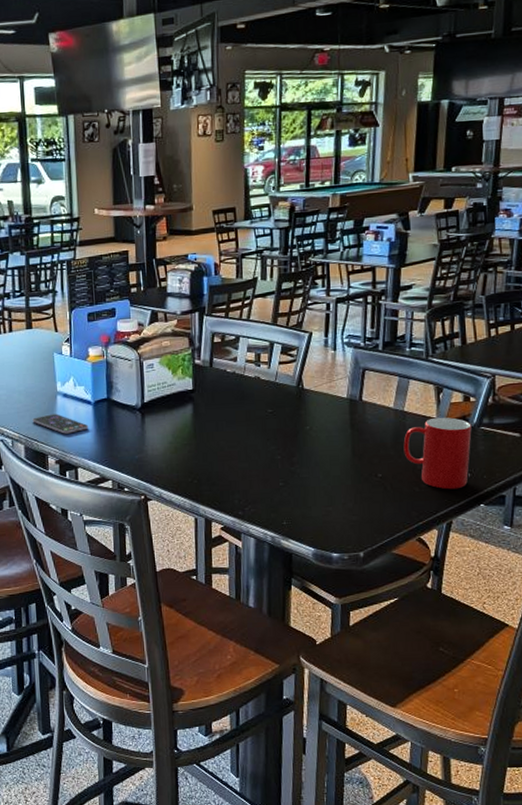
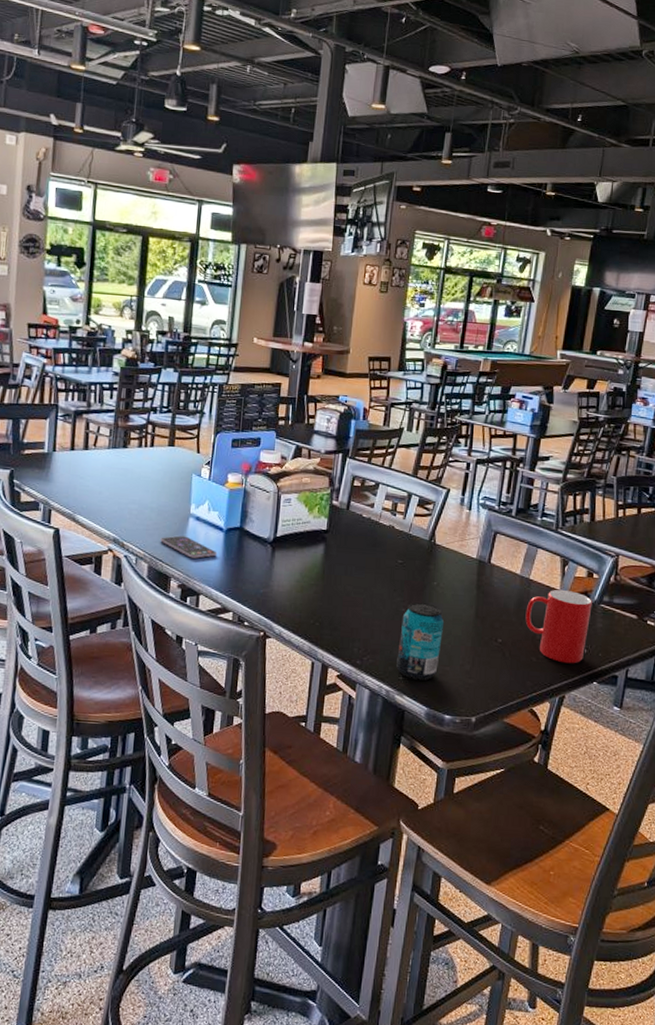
beverage can: none [278,448,321,523] -> present [396,602,444,681]

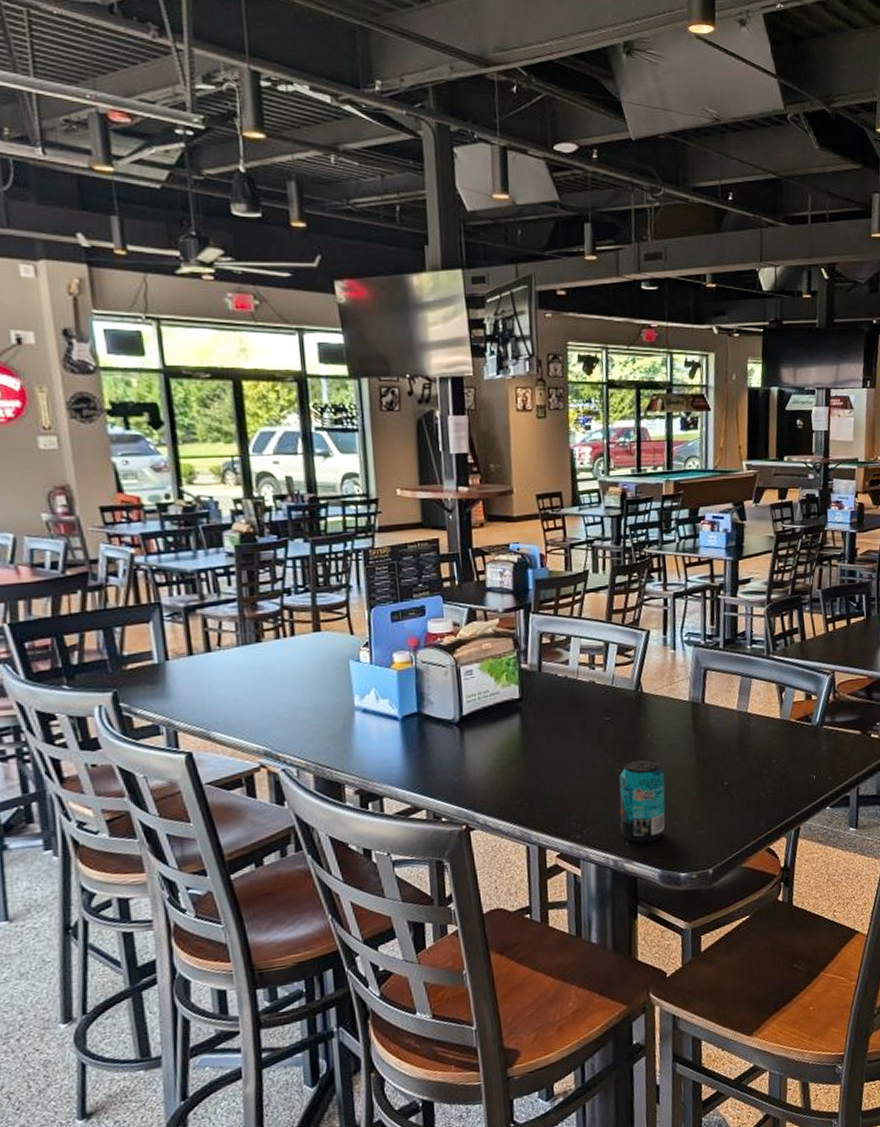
smartphone: present [160,535,218,559] -> none [323,733,396,758]
cup: present [525,589,592,664] -> none [748,717,815,794]

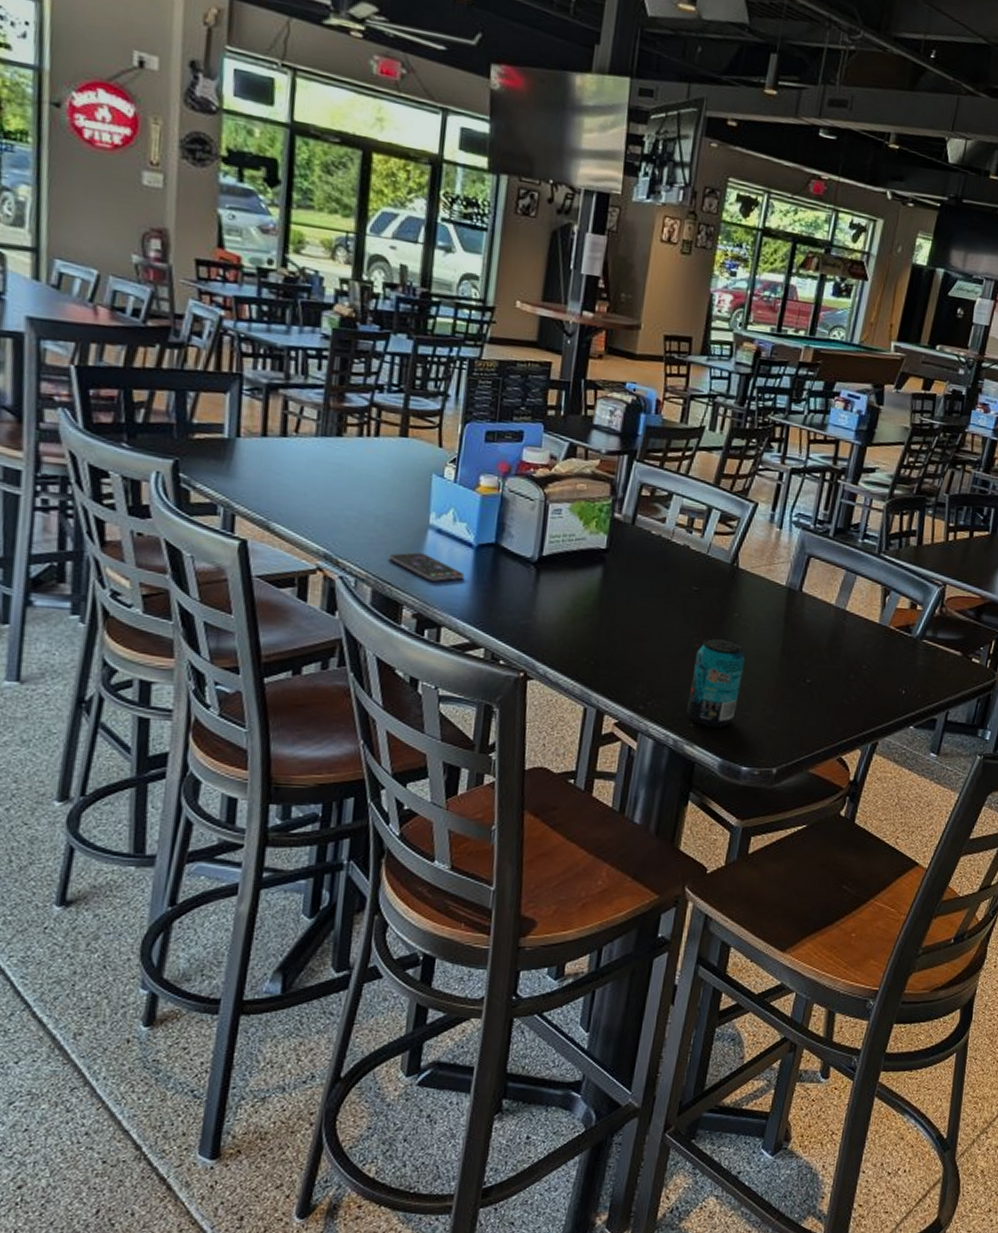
smartphone: none [323,733,396,758] -> present [388,552,465,582]

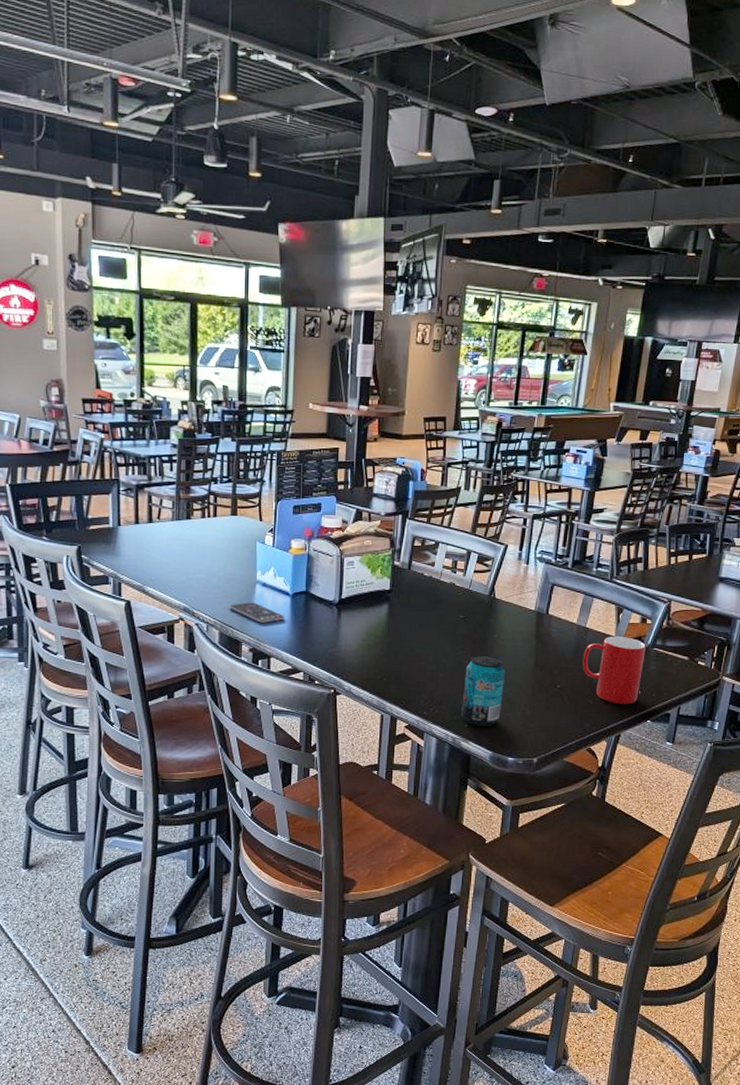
cup: none [838,622,914,707] -> present [582,636,646,705]

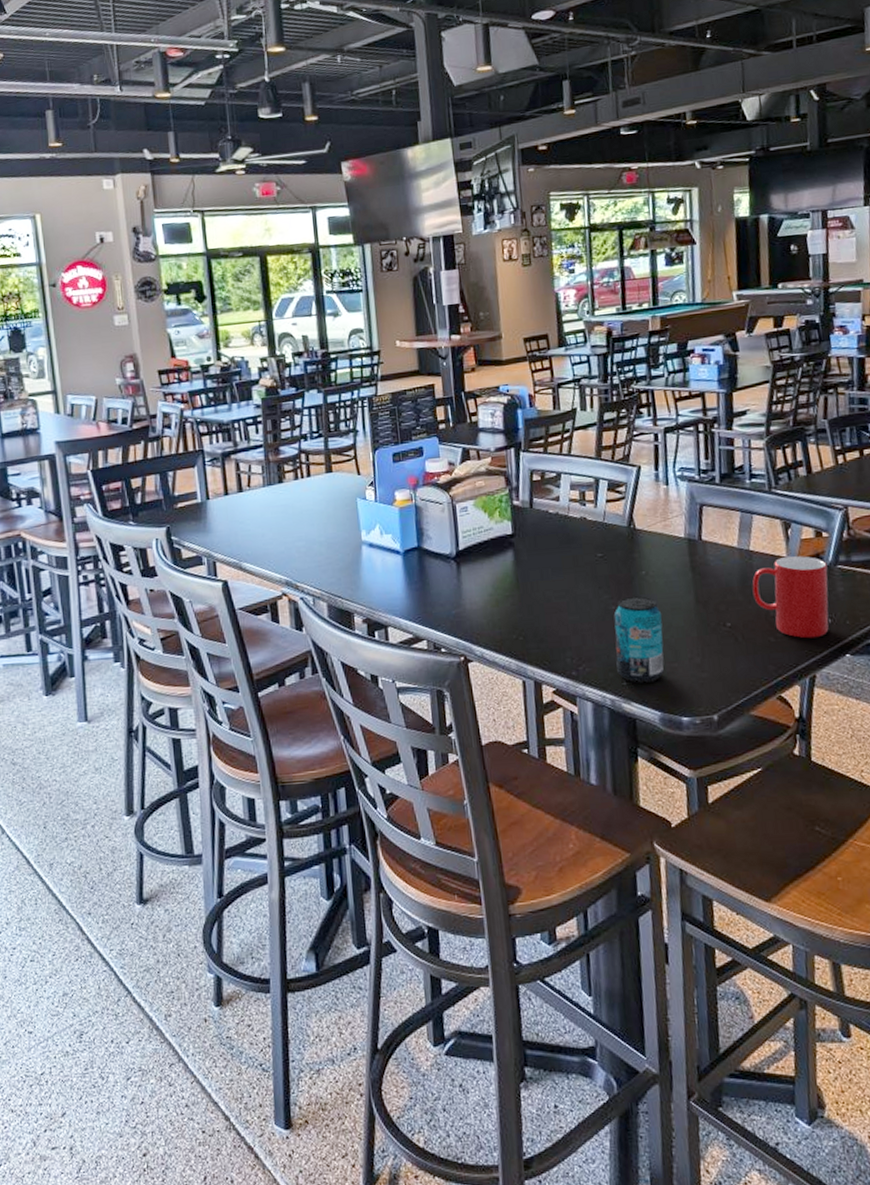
smartphone: present [229,602,285,623] -> none [335,566,399,589]

